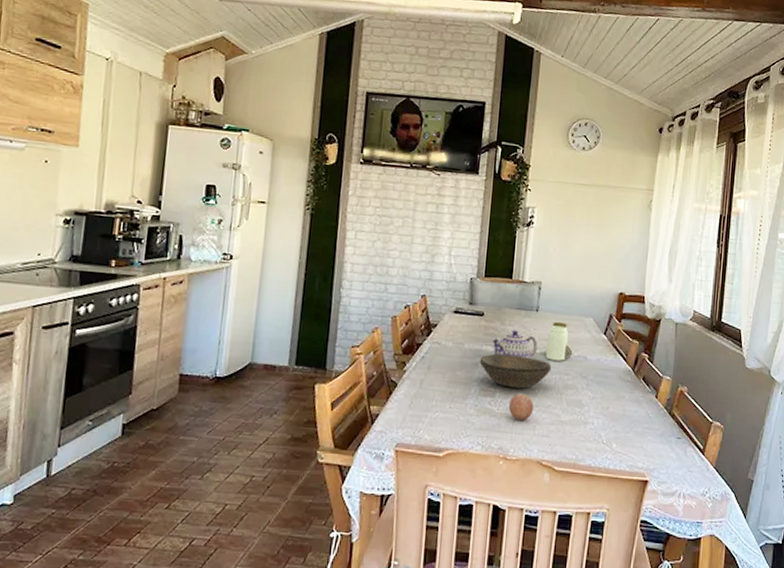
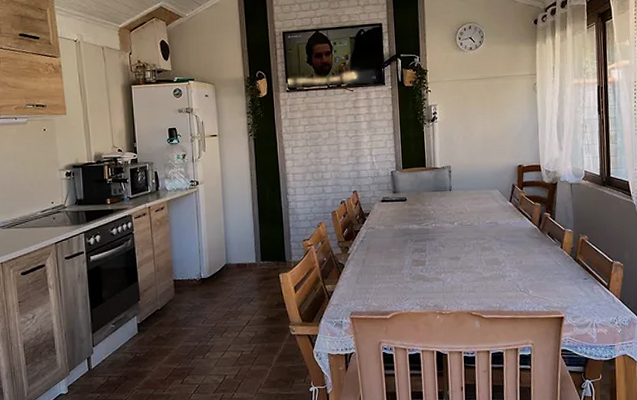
bowl: present [479,353,552,389] -> none [408,229,469,256]
teapot: present [491,330,538,359] -> none [415,209,455,231]
fruit: present [508,393,534,421] -> none [437,260,459,281]
jar: present [546,321,573,361] -> none [462,196,485,229]

